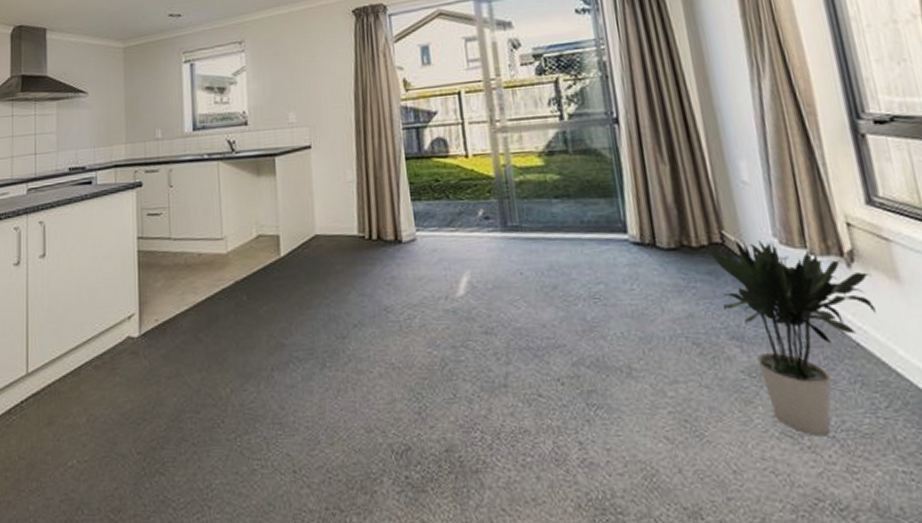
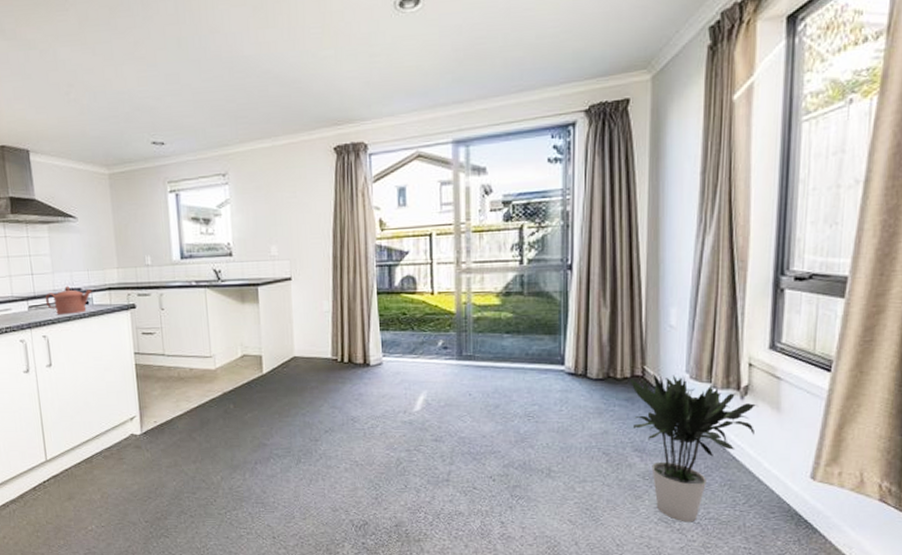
teapot: none [46,164,97,198] -> present [45,285,92,316]

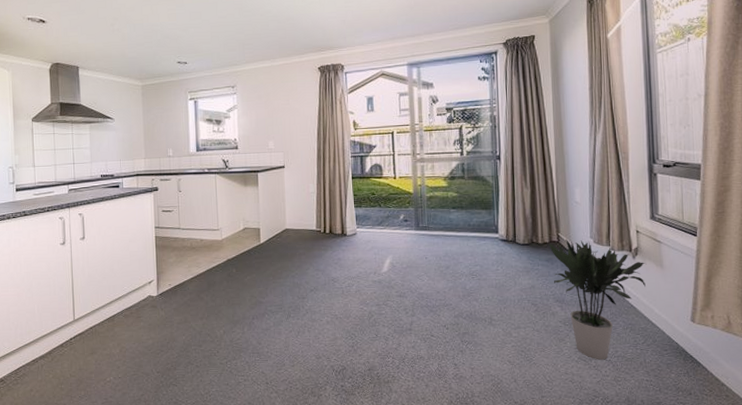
teapot: present [45,285,92,316] -> none [83,172,123,197]

